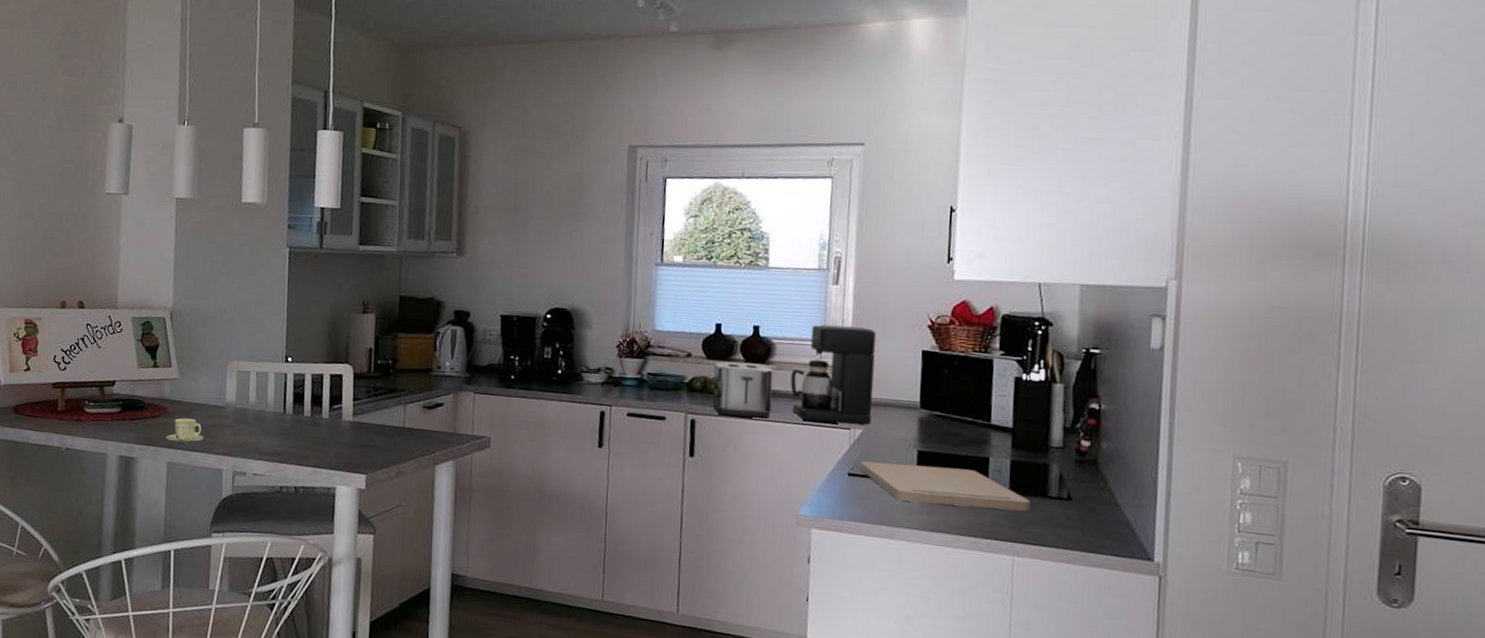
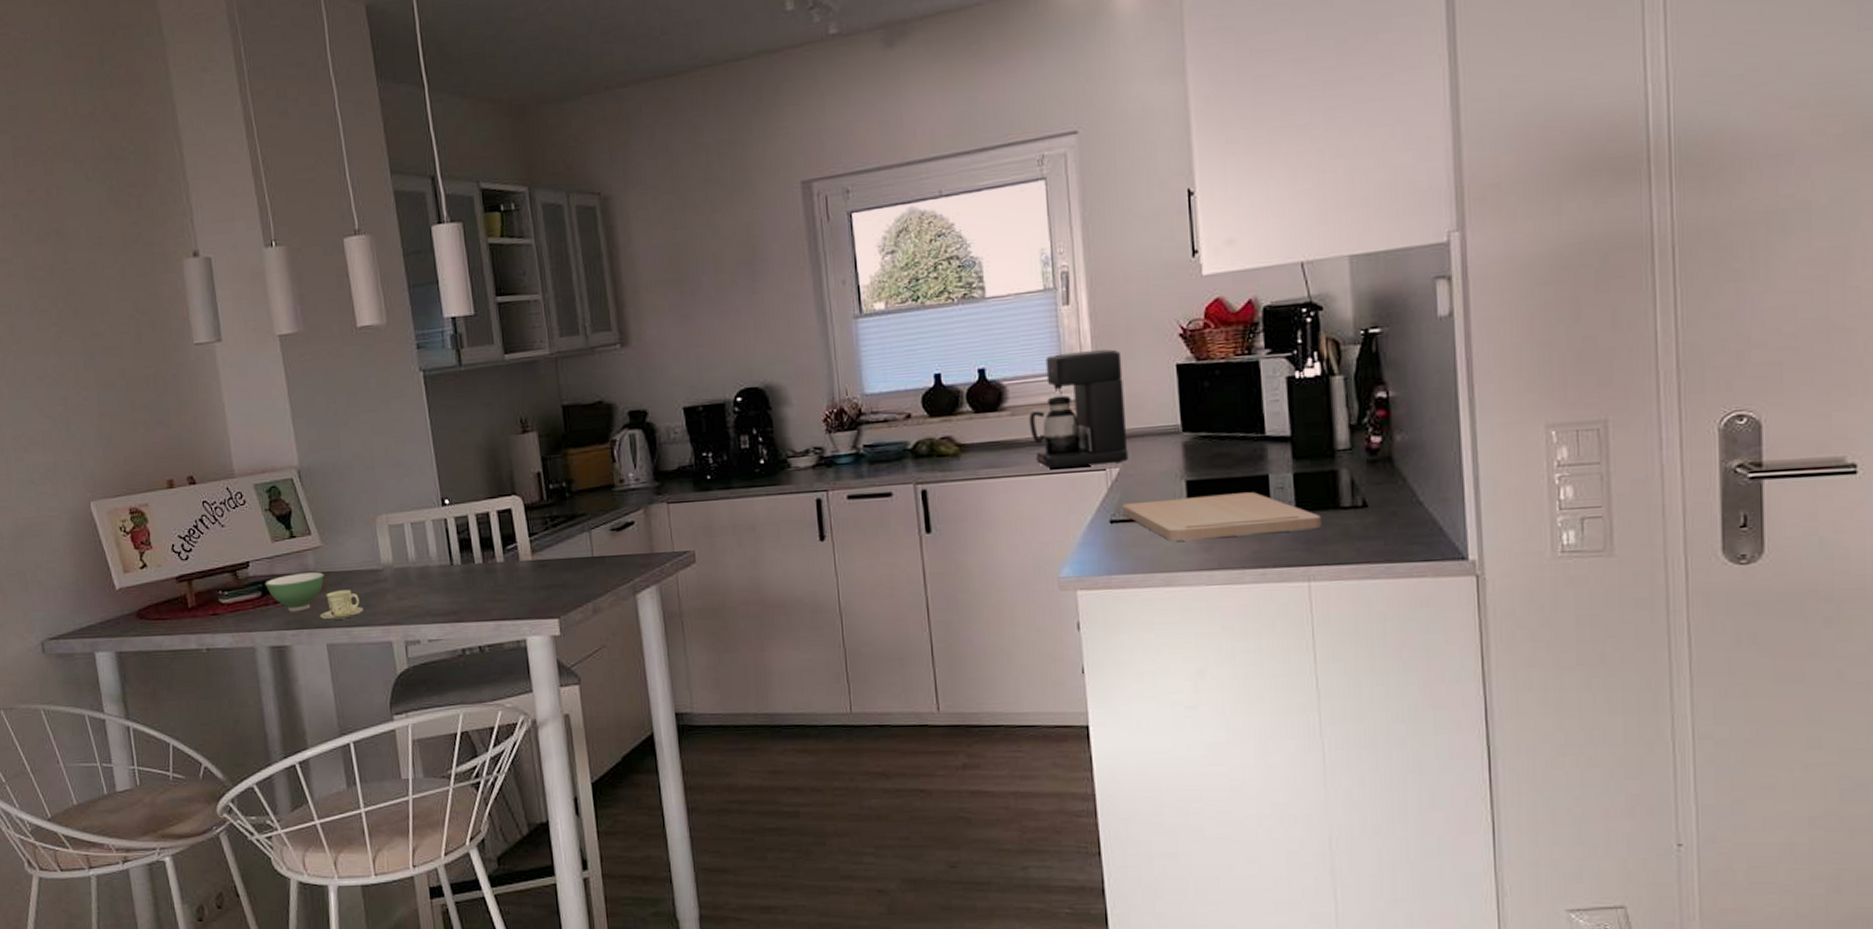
bowl: none [125,397,176,431] -> present [264,572,325,612]
toaster: present [712,361,774,419] -> none [939,412,1013,480]

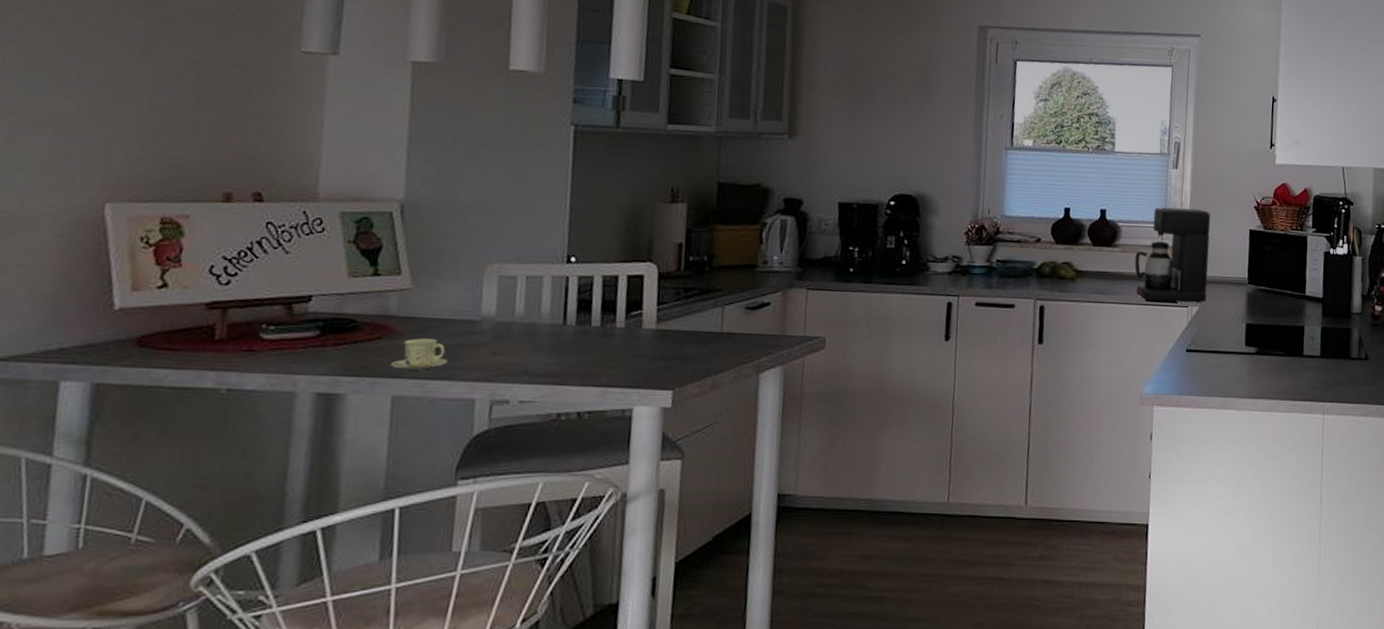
bowl: present [264,572,325,612] -> none [327,315,407,357]
cutting board: present [1123,492,1322,541] -> none [1197,336,1337,373]

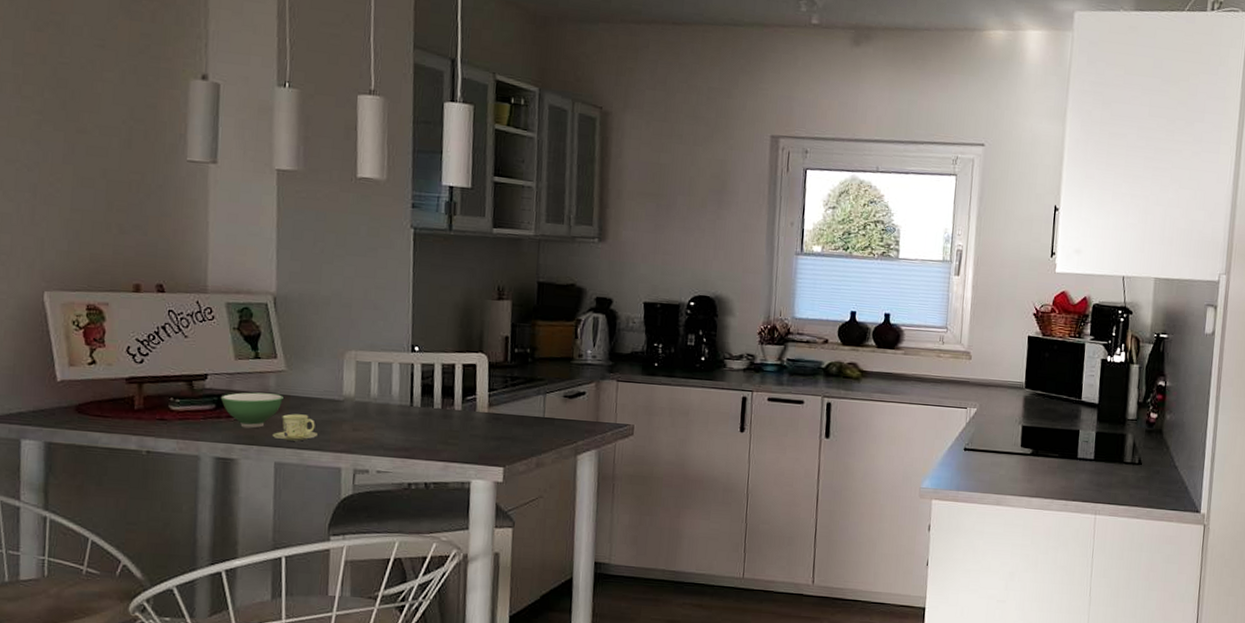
bowl: none [327,315,407,357] -> present [220,392,284,429]
coffee maker: present [1134,207,1211,303] -> none [916,312,991,405]

